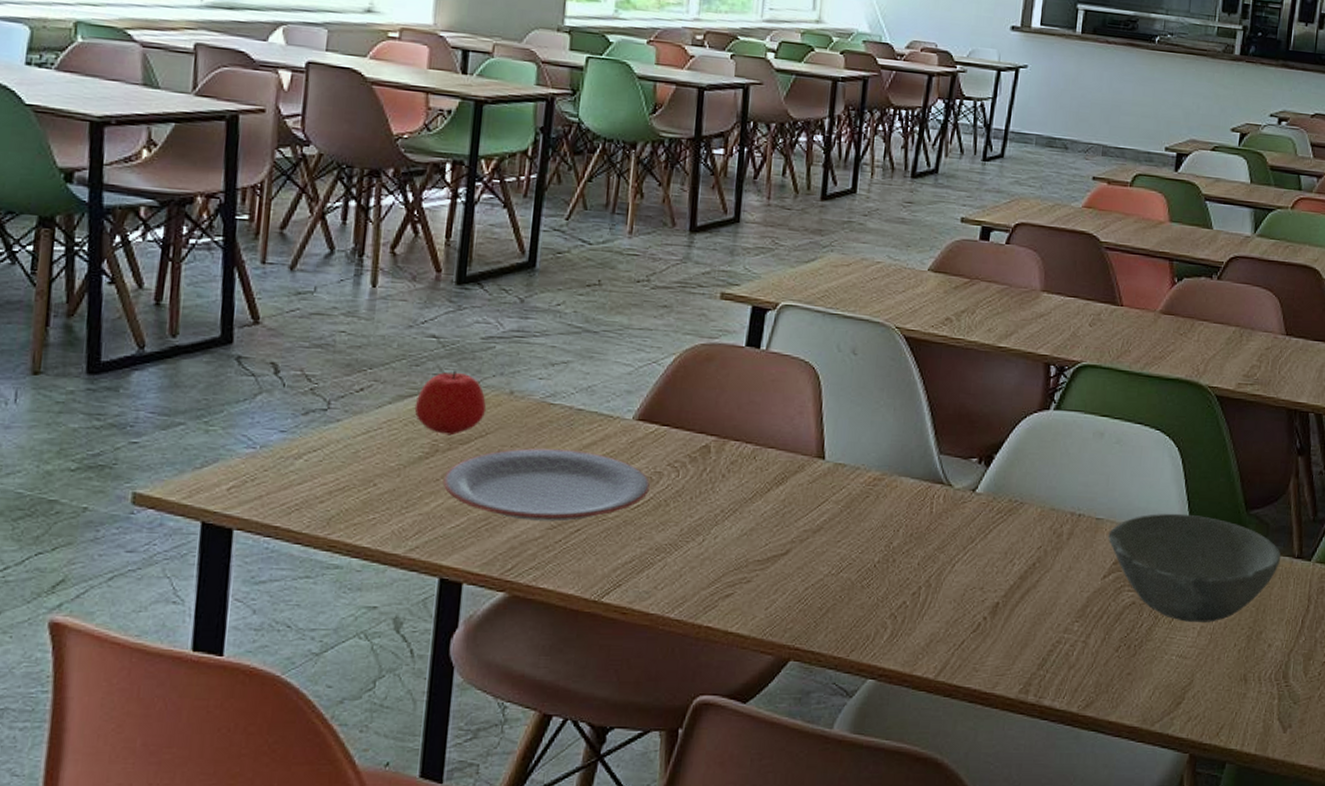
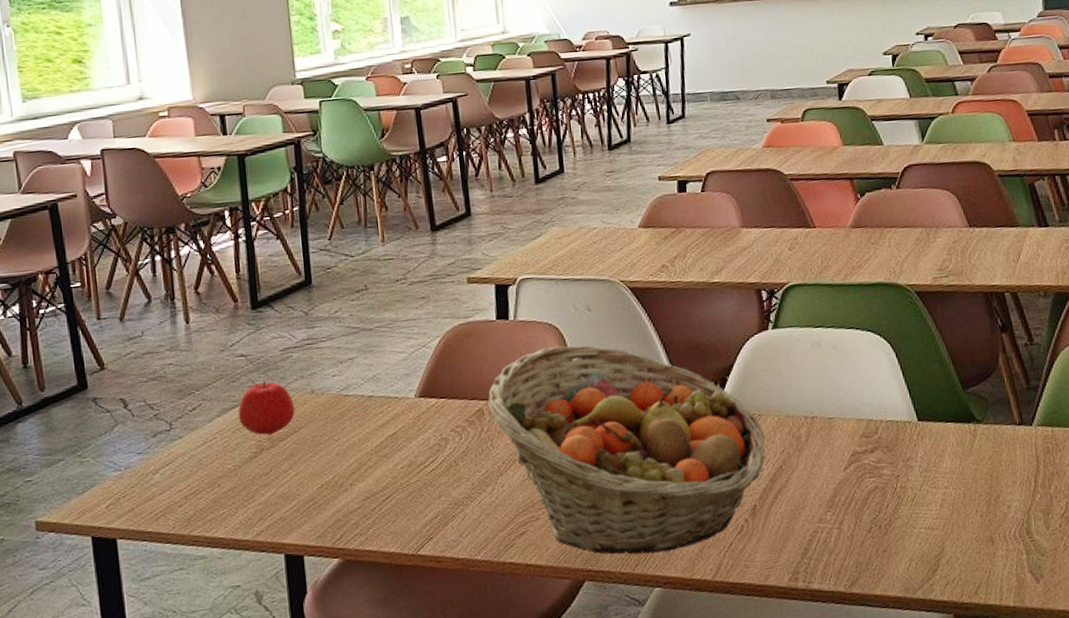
plate: present [443,448,650,521] -> none [272,430,440,496]
fruit basket: none [717,387,1024,640] -> present [488,345,765,555]
bowl: present [1108,513,1281,622] -> none [842,400,1004,497]

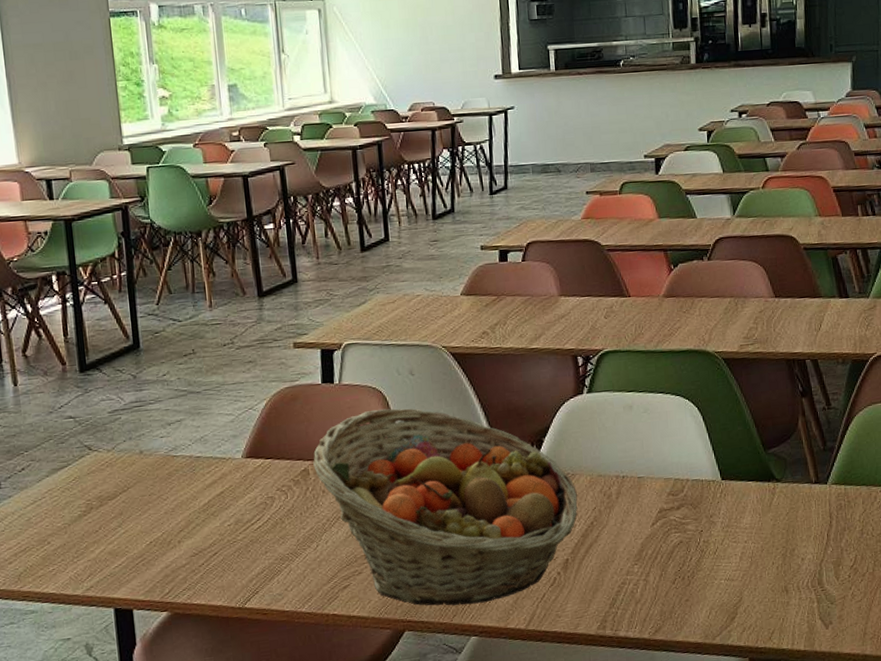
apple: present [238,380,296,436] -> none [67,442,124,495]

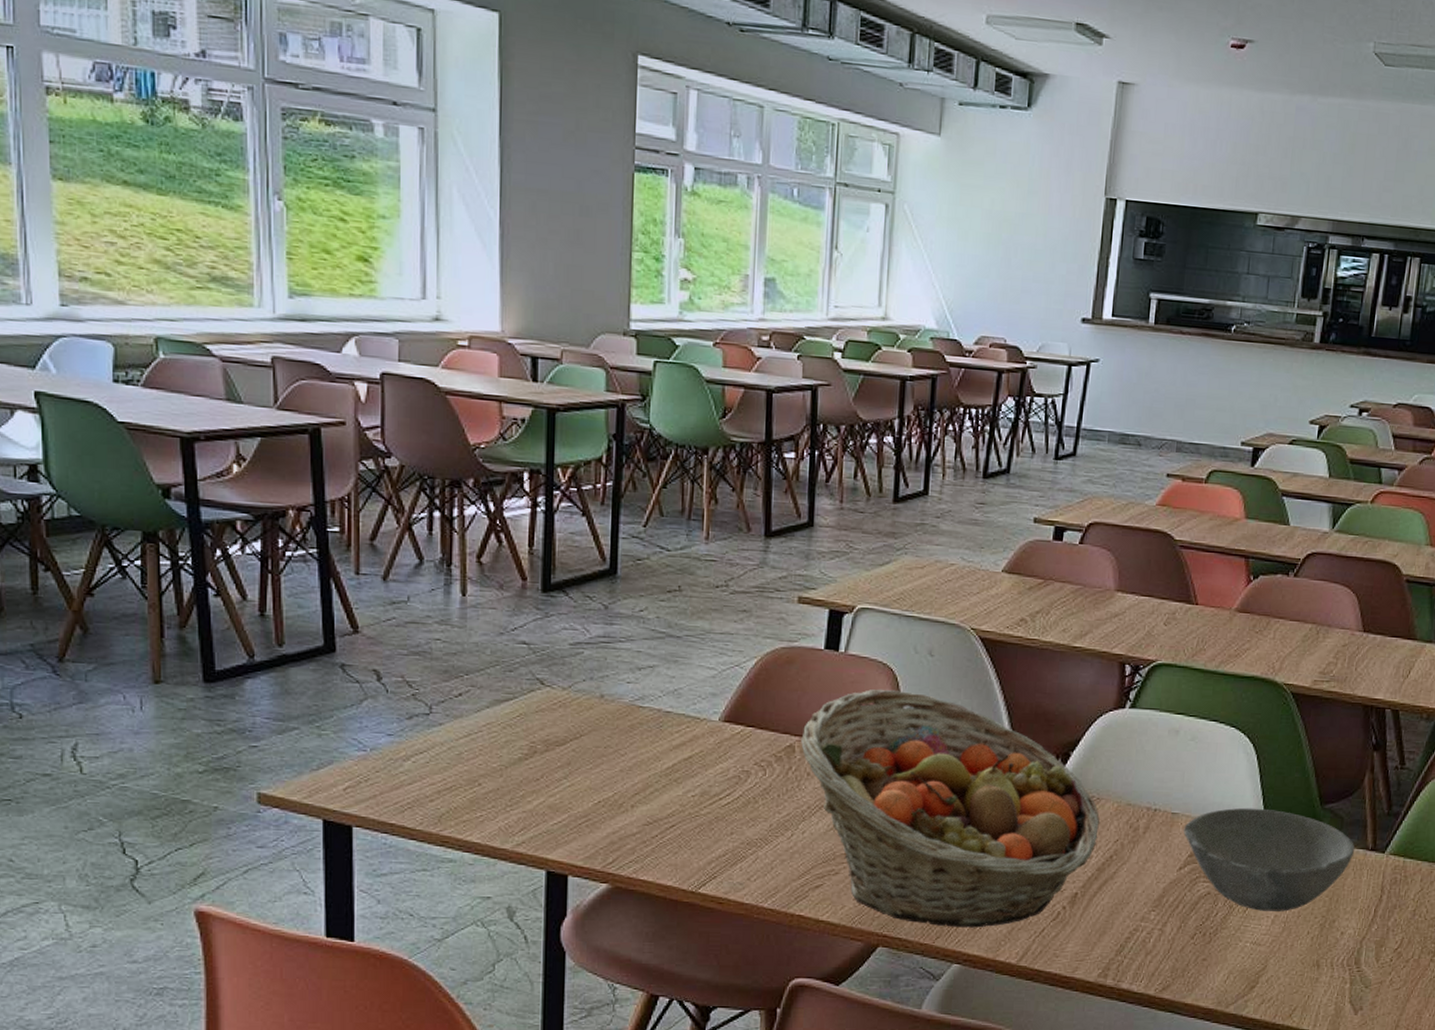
bowl: none [650,461,801,551] -> present [1184,807,1355,912]

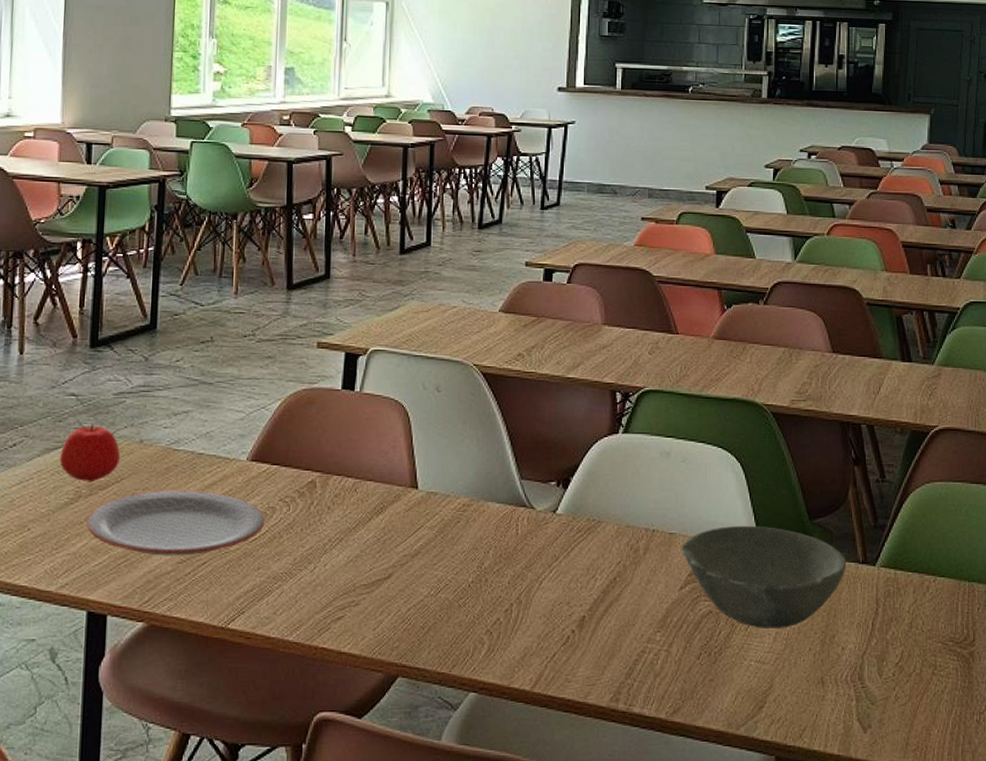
apple: none [511,675,579,738] -> present [59,424,121,482]
plate: none [543,749,738,818] -> present [86,491,265,556]
fruit basket: present [801,689,1101,928] -> none [322,424,603,655]

